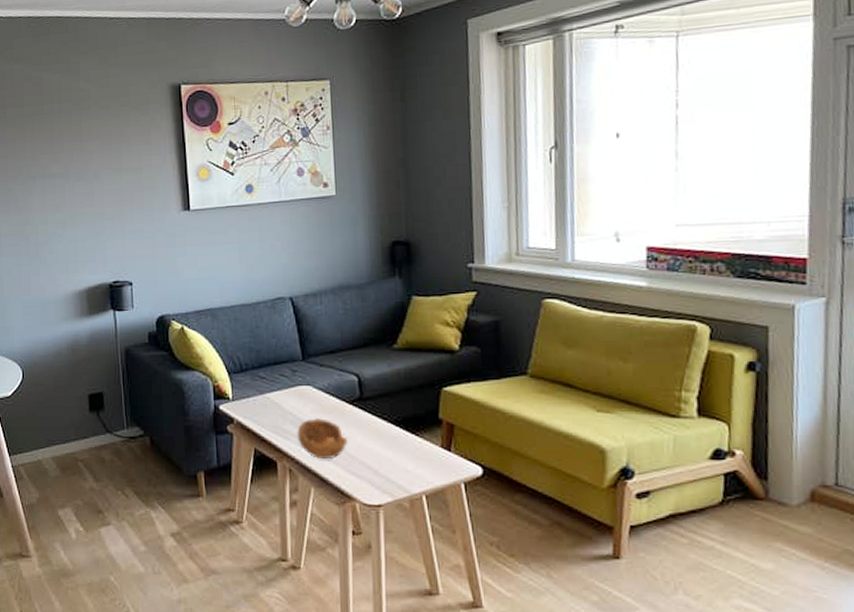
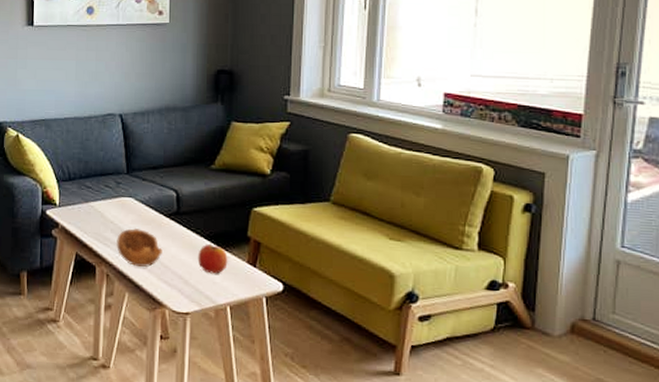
fruit: none [386,429,420,462] -> present [197,243,228,274]

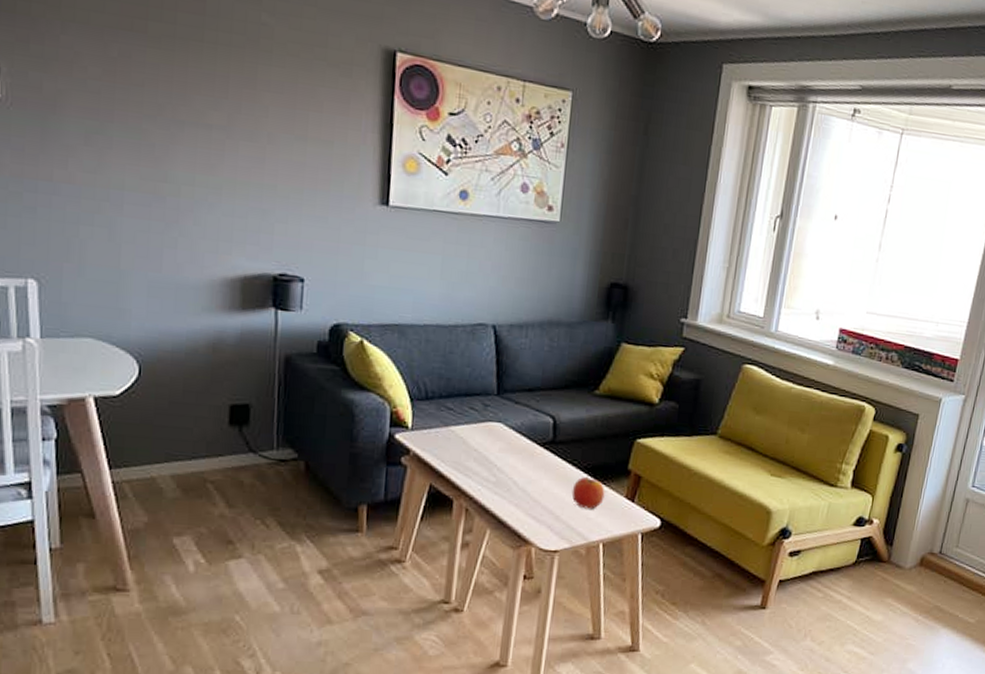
bowl: present [115,227,162,268] -> none [478,456,533,502]

